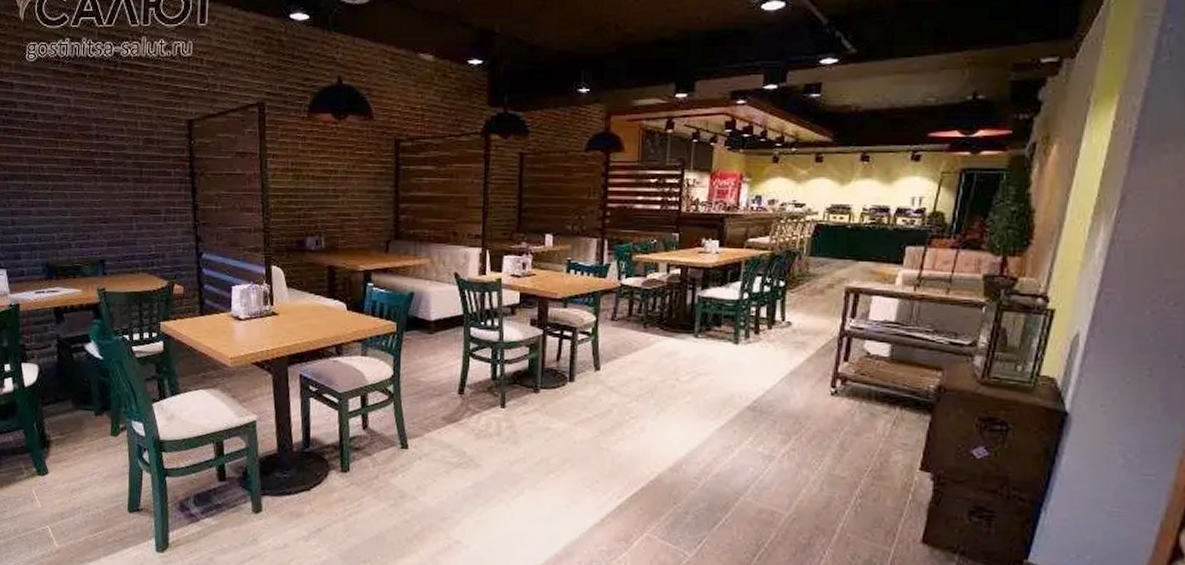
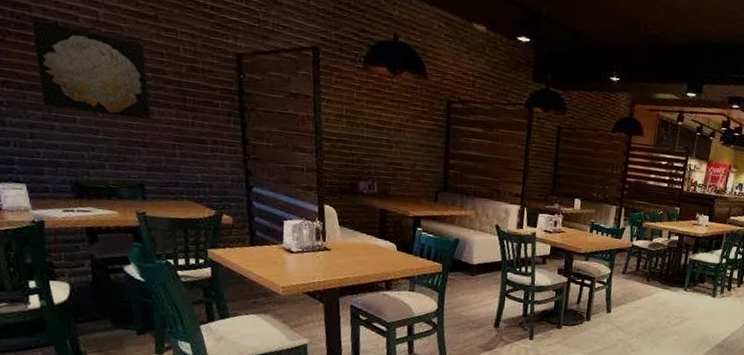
wall art: none [15,114,112,196] -> present [30,19,152,120]

